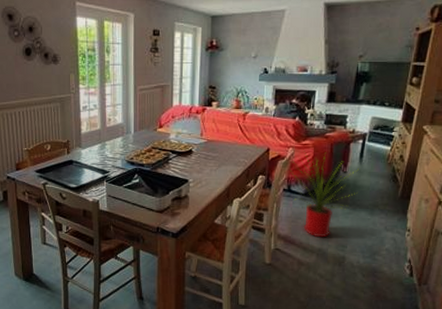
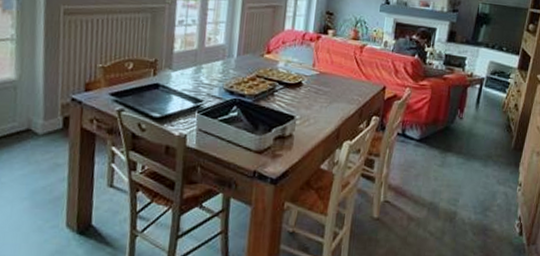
house plant: present [290,151,359,238] -> none [406,92,475,190]

